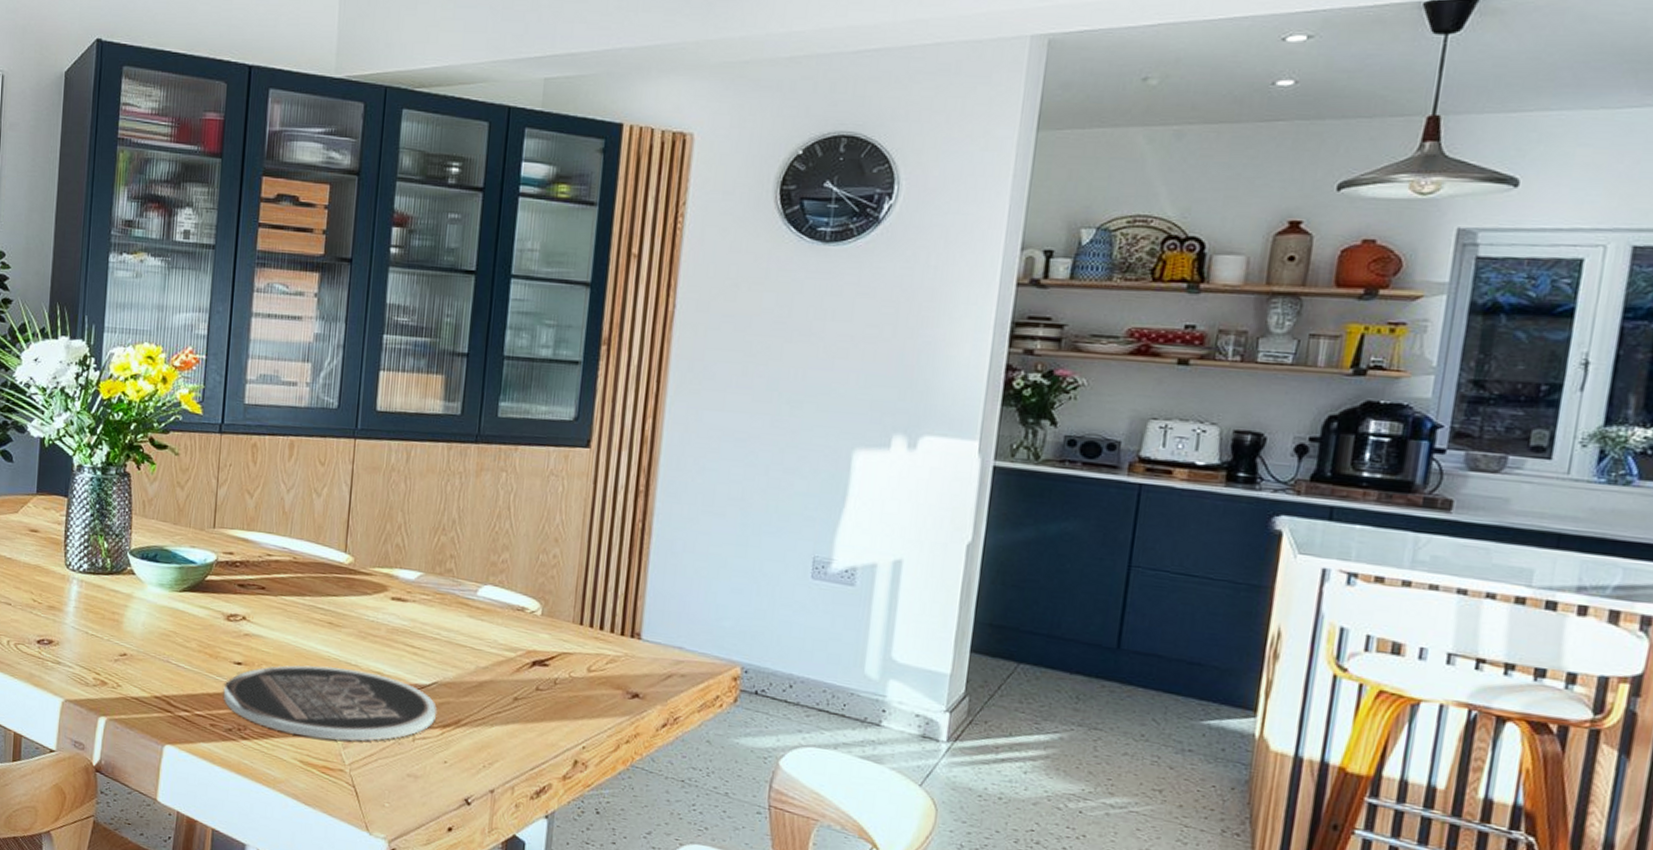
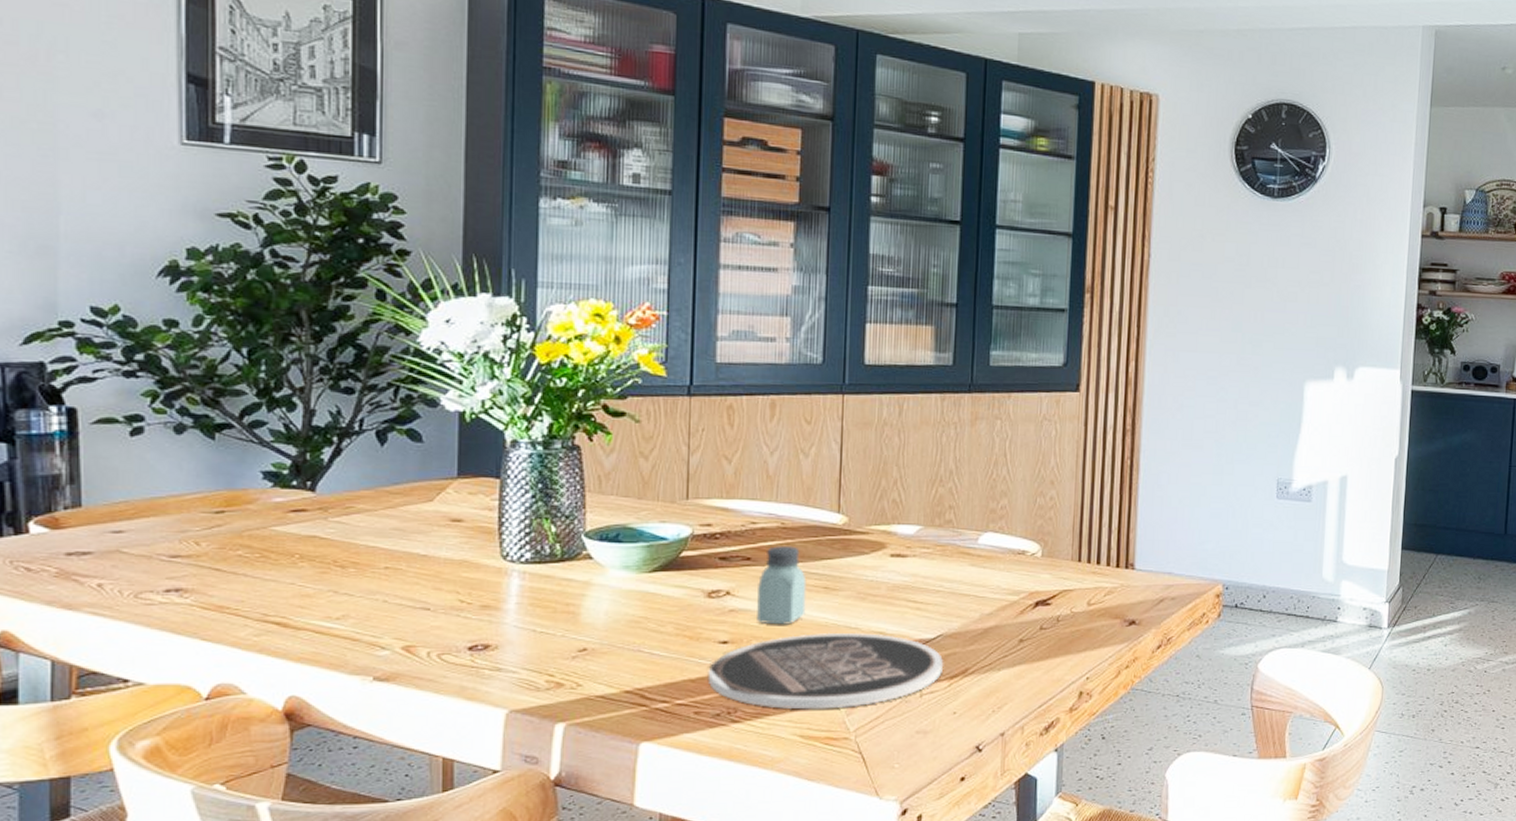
saltshaker: none [267,578,313,654] -> present [757,546,807,625]

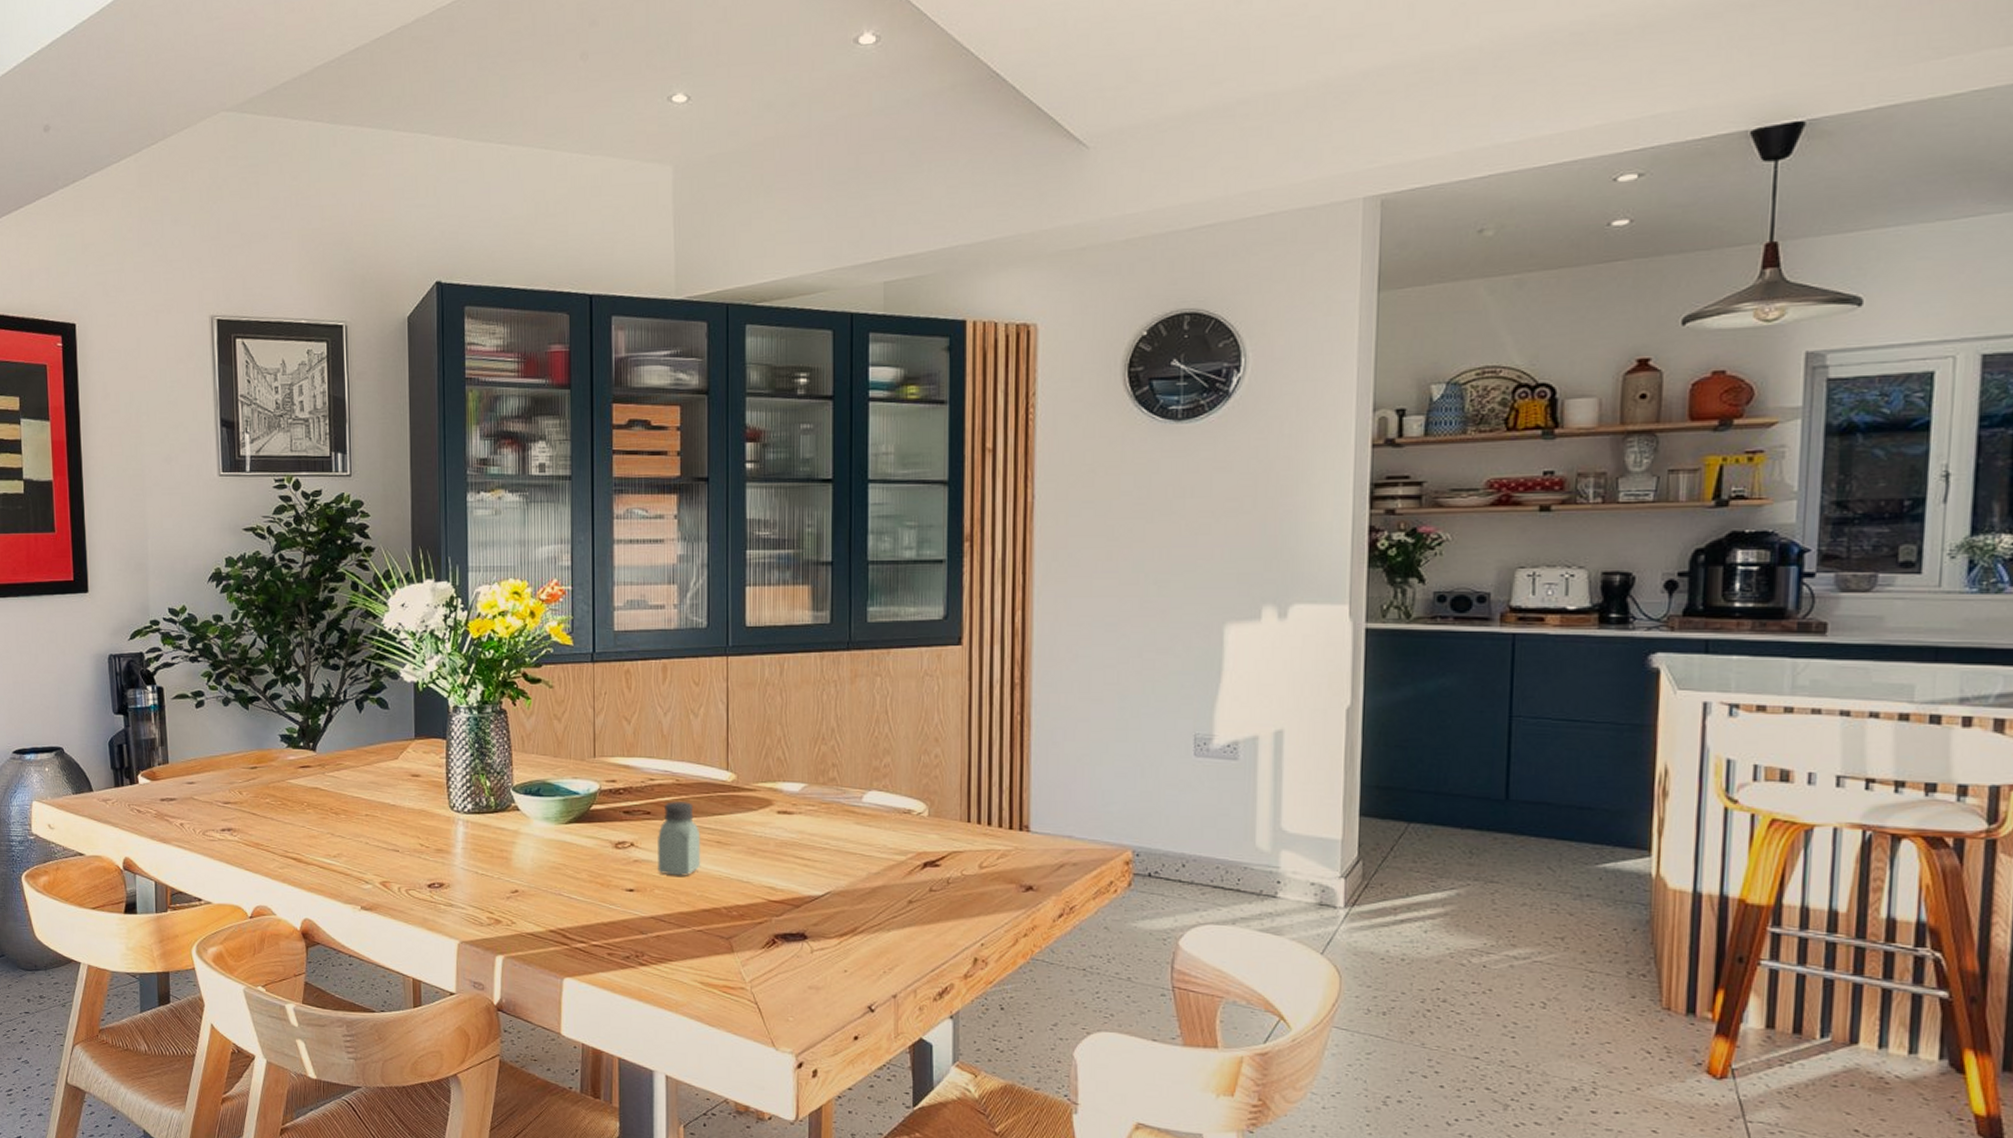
plate: present [707,632,944,710] -> none [618,885,833,959]

